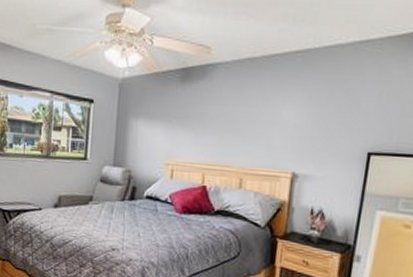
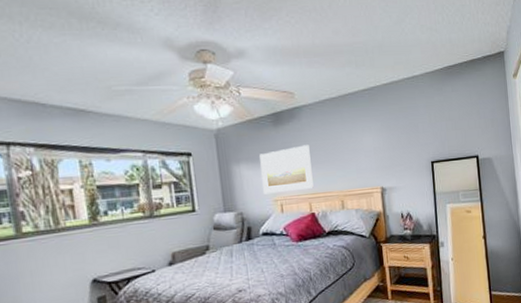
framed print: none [156,108,216,159] -> present [259,145,314,195]

